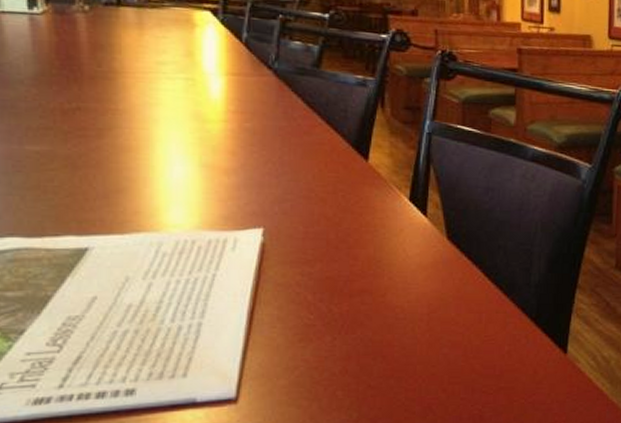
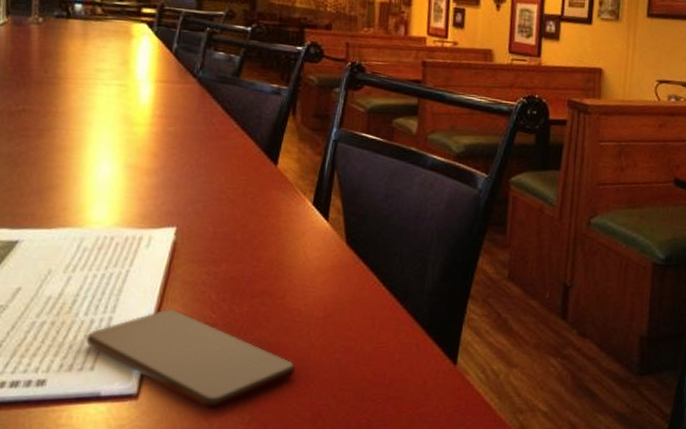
smartphone: none [175,312,403,409] -> present [86,309,296,410]

